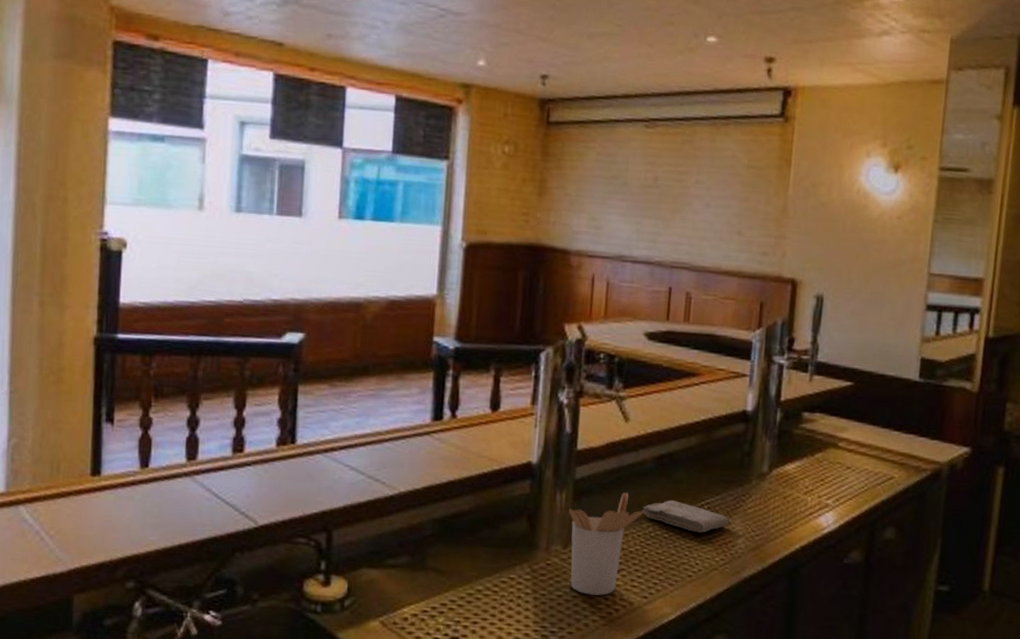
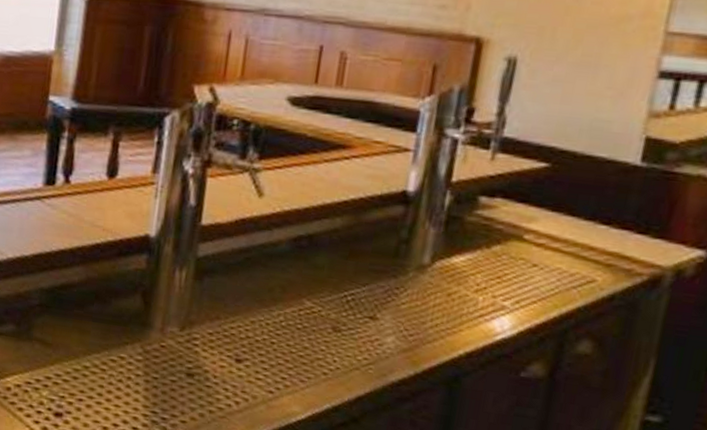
utensil holder: present [569,492,644,596] -> none [186,275,274,386]
washcloth: present [641,500,729,533] -> none [272,287,378,327]

